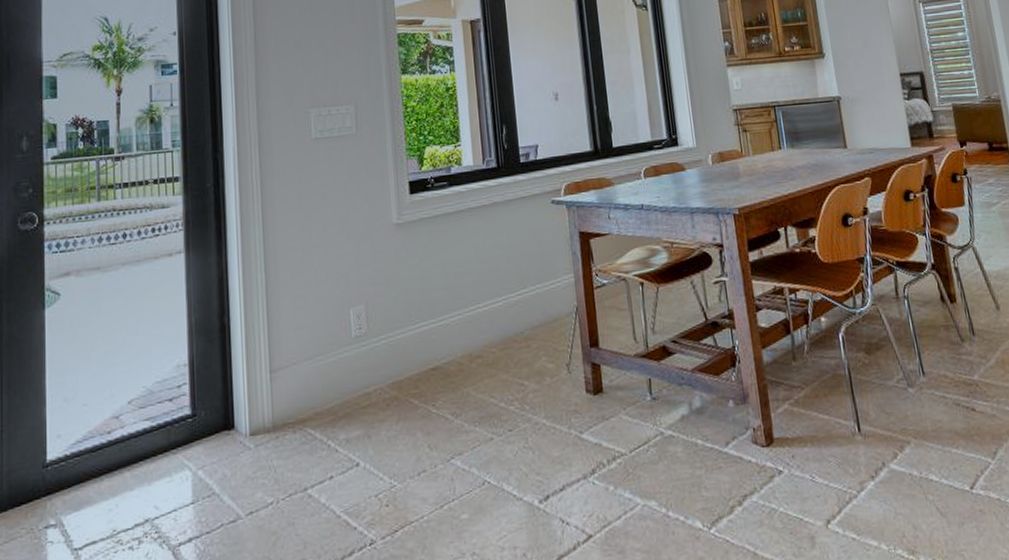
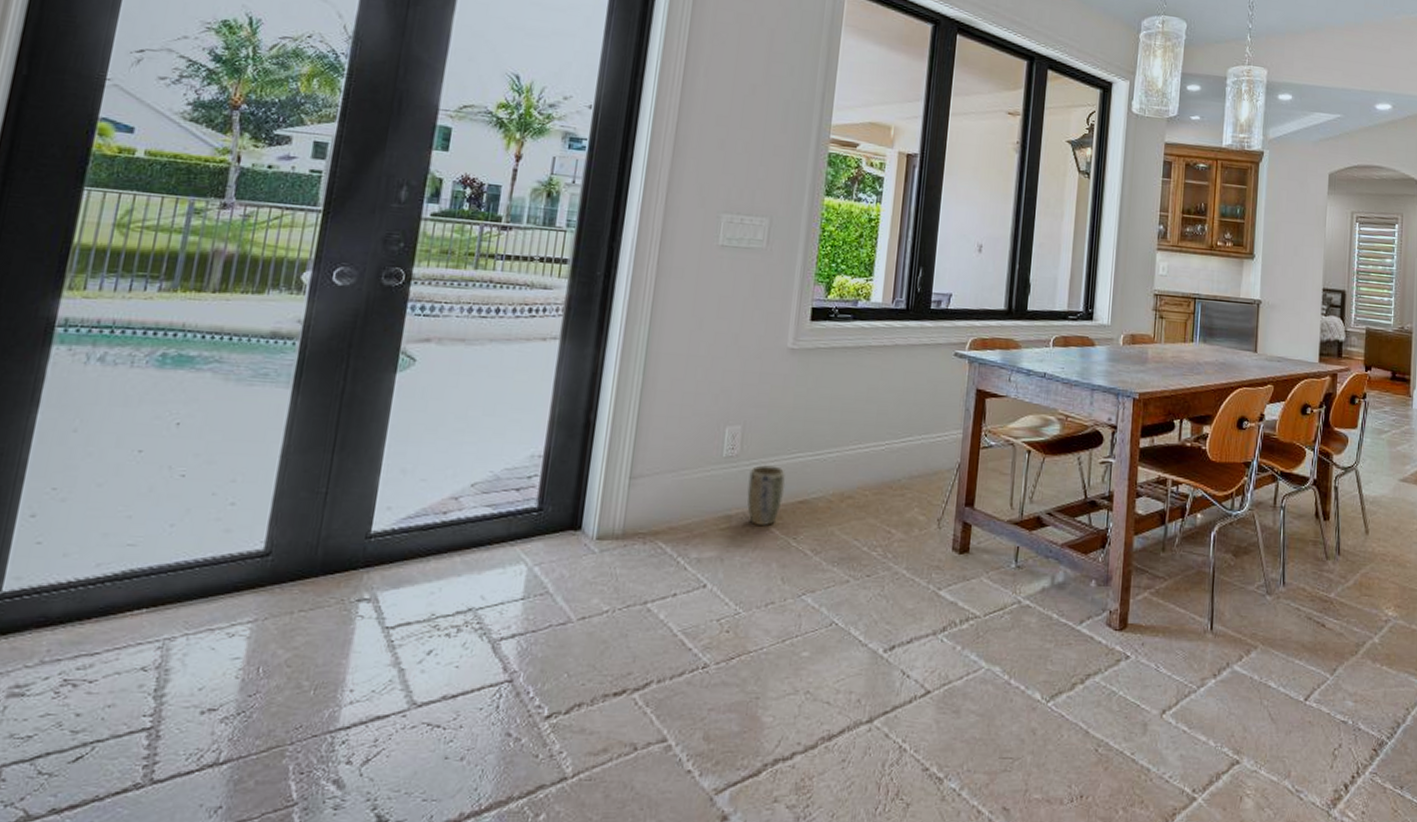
plant pot: none [380,338,416,398] -> present [747,465,786,525]

